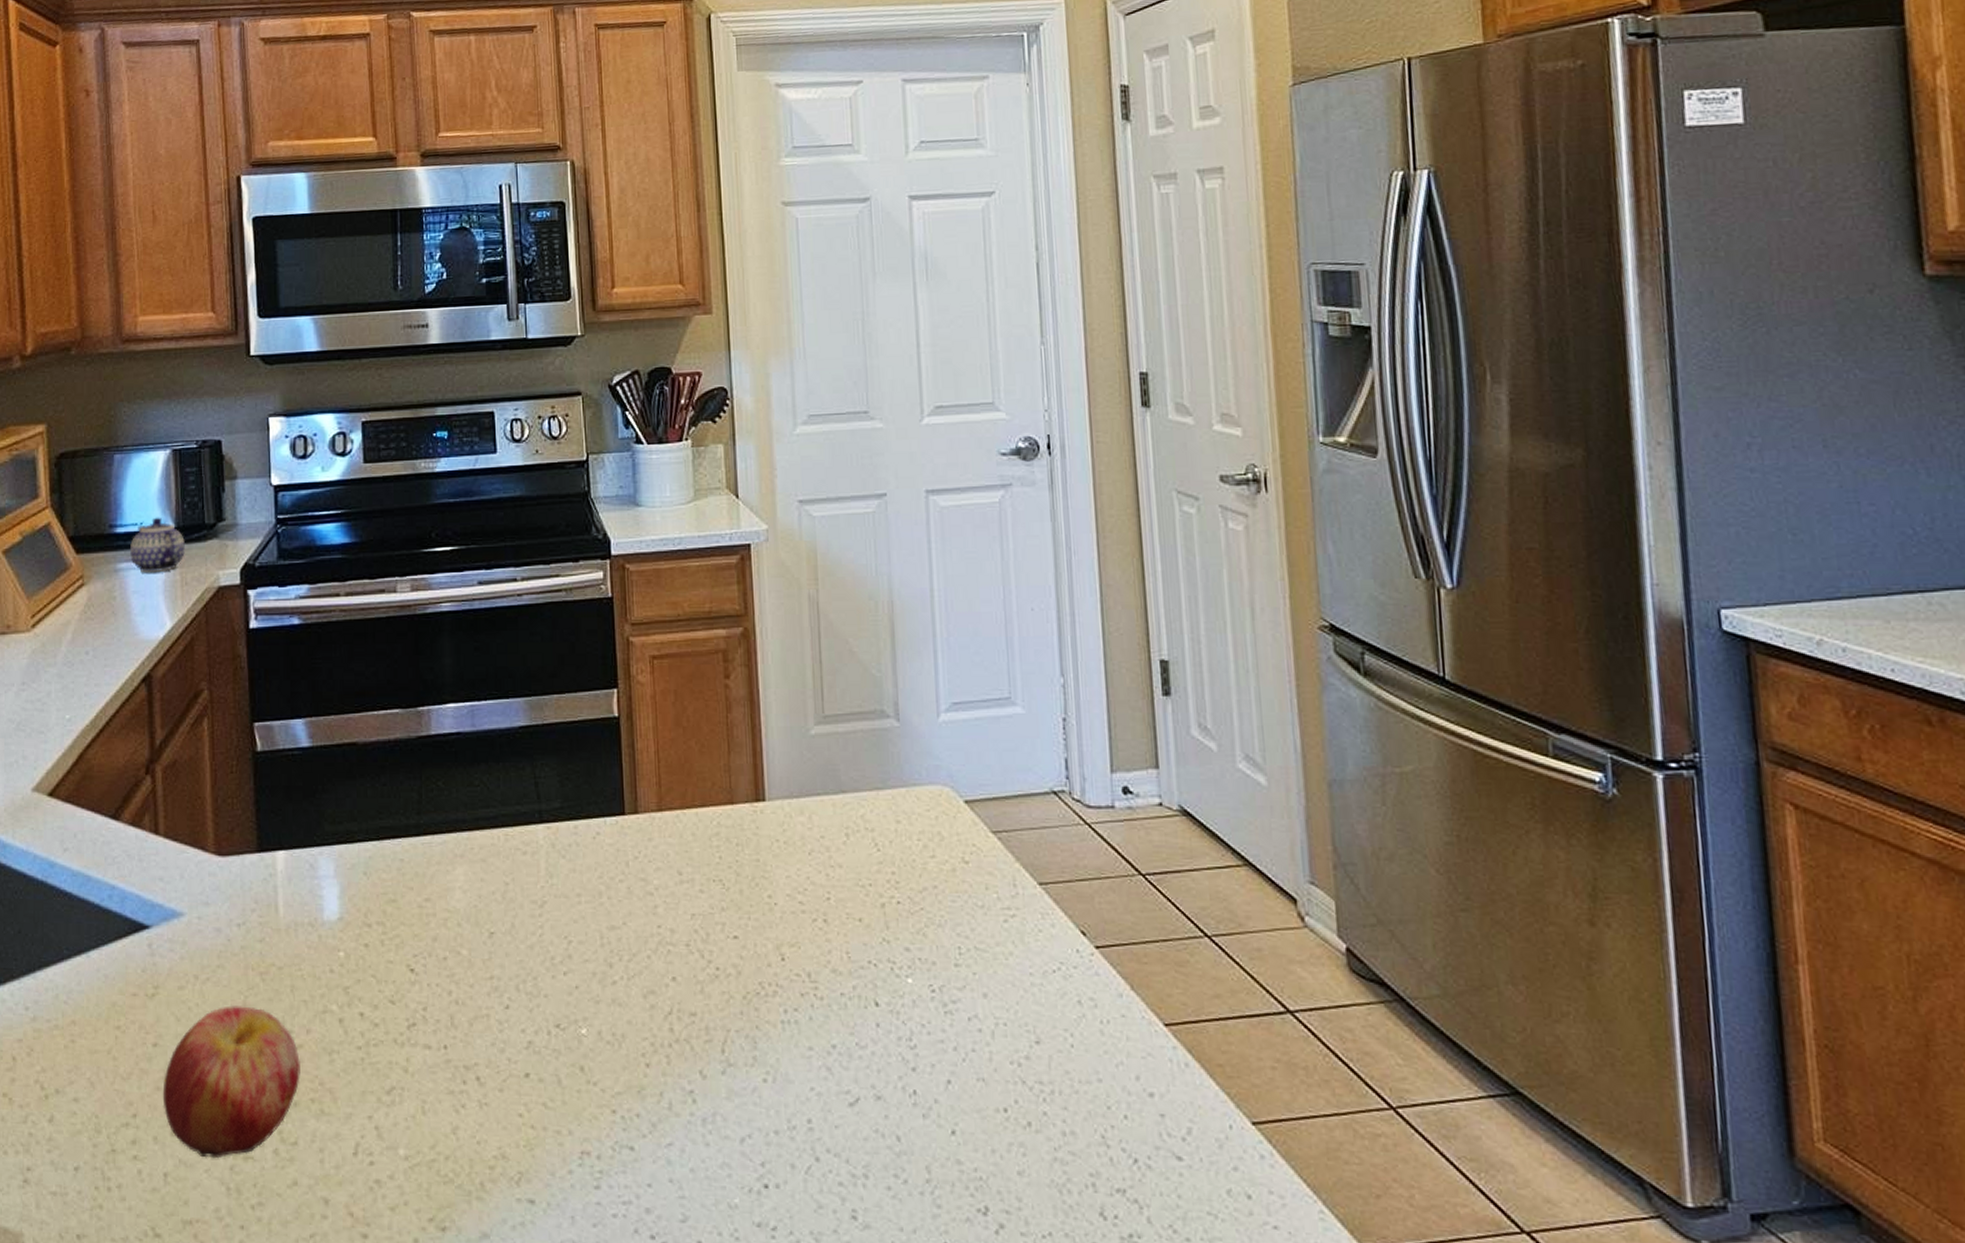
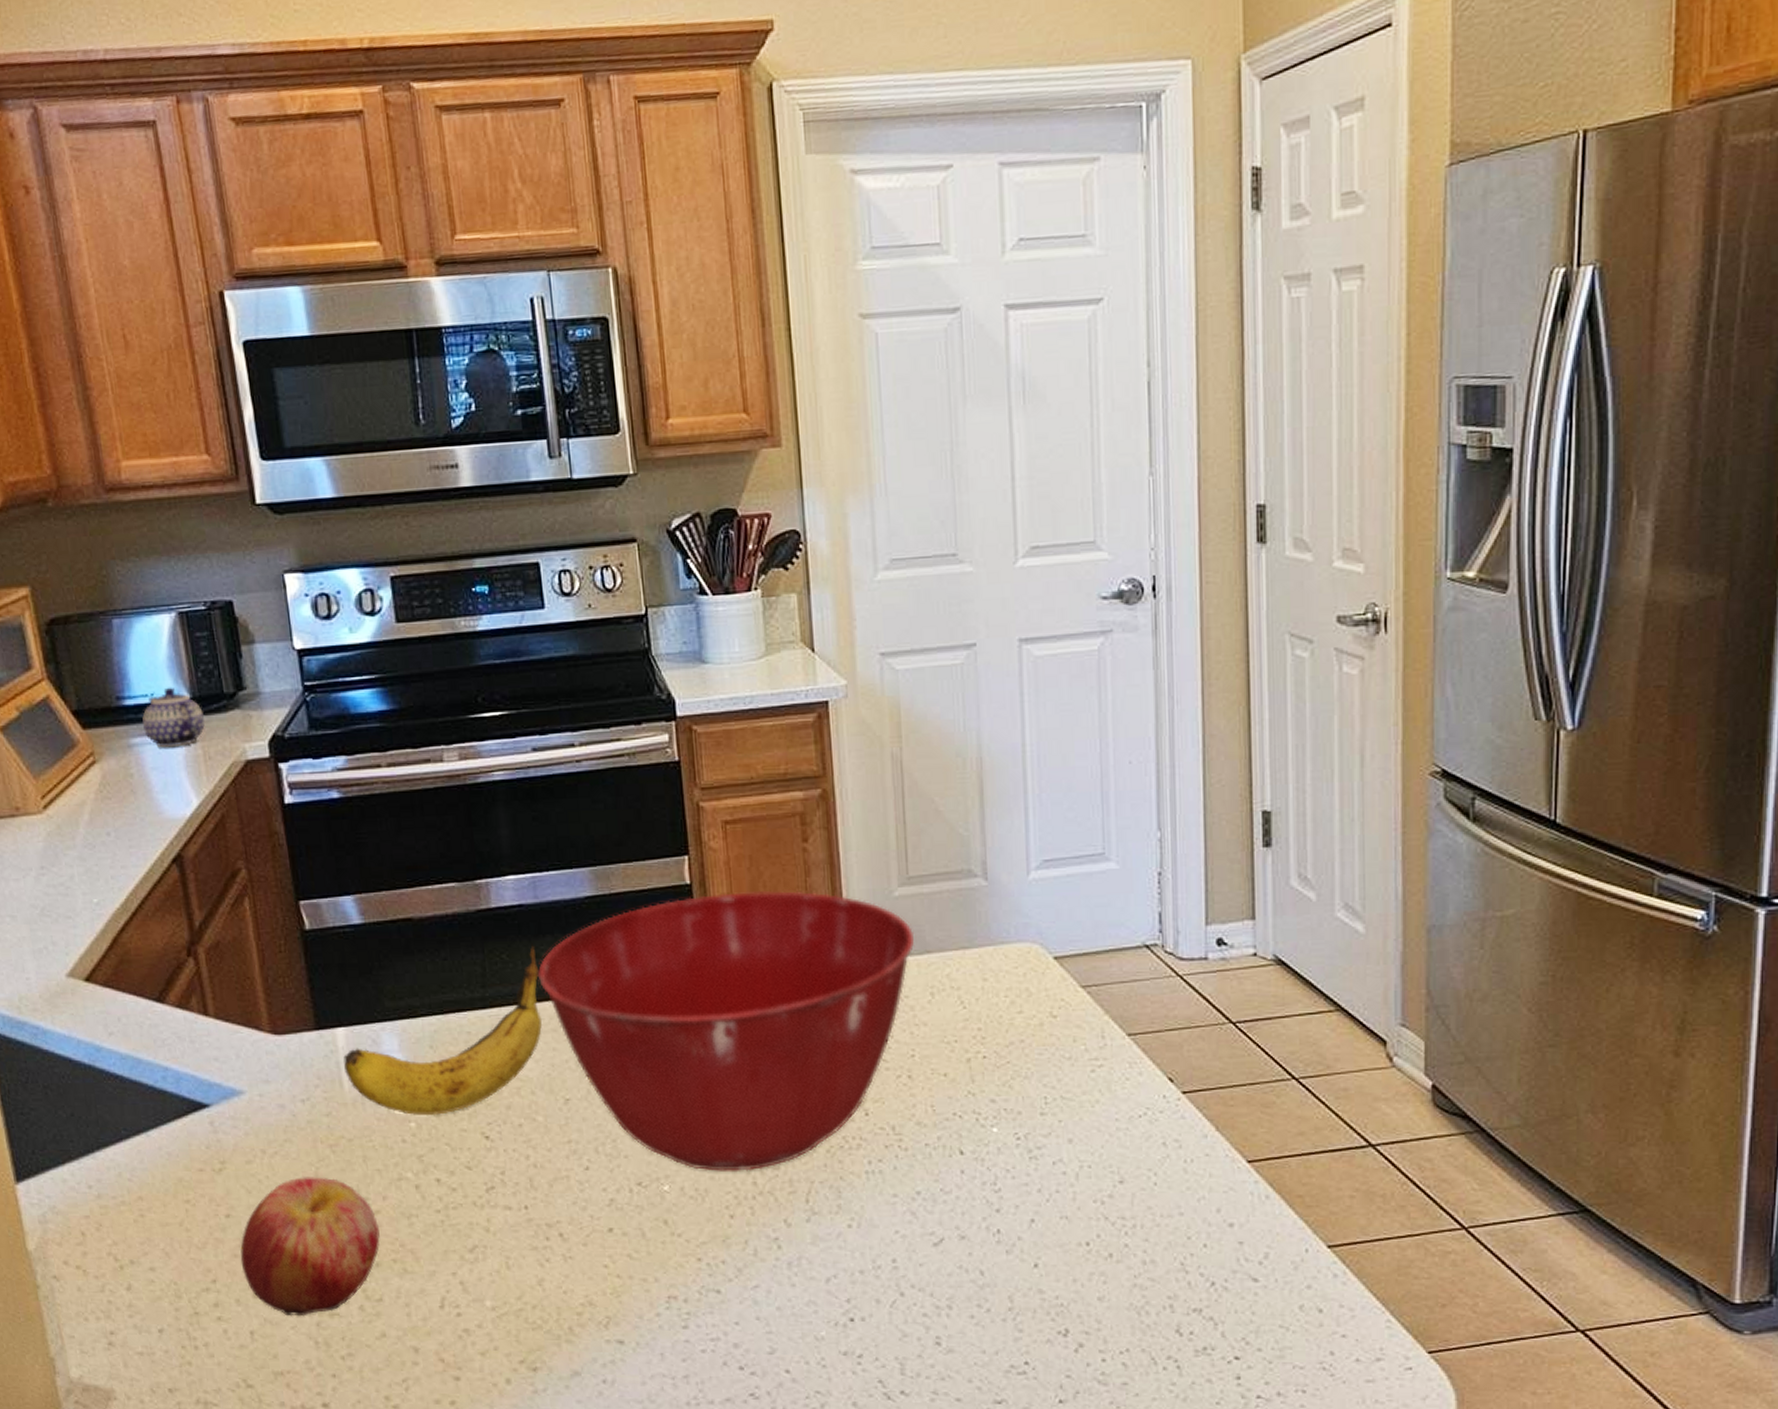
banana: none [281,772,473,946] -> present [343,944,543,1116]
mixing bowl: none [471,726,830,1016] -> present [538,891,915,1171]

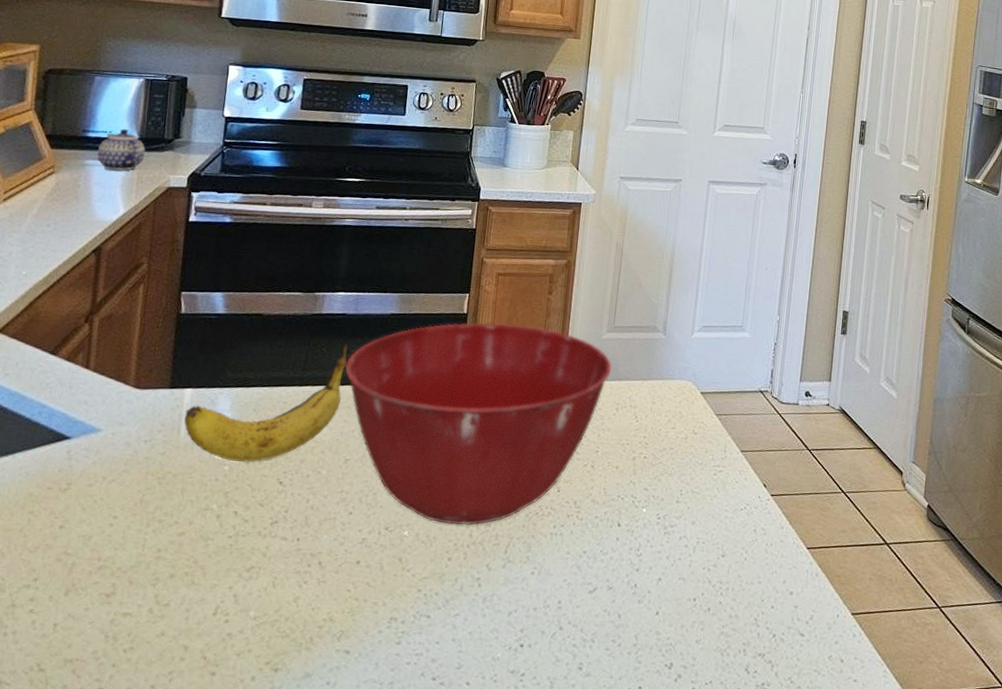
apple: present [240,1177,380,1317] -> none [61,501,181,614]

